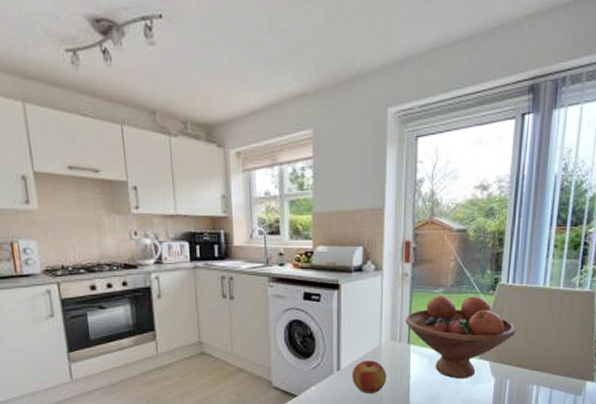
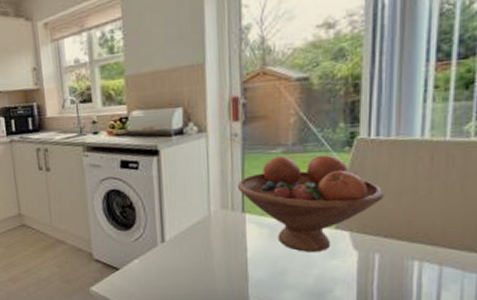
apple: present [351,360,387,394] -> none [178,231,219,269]

